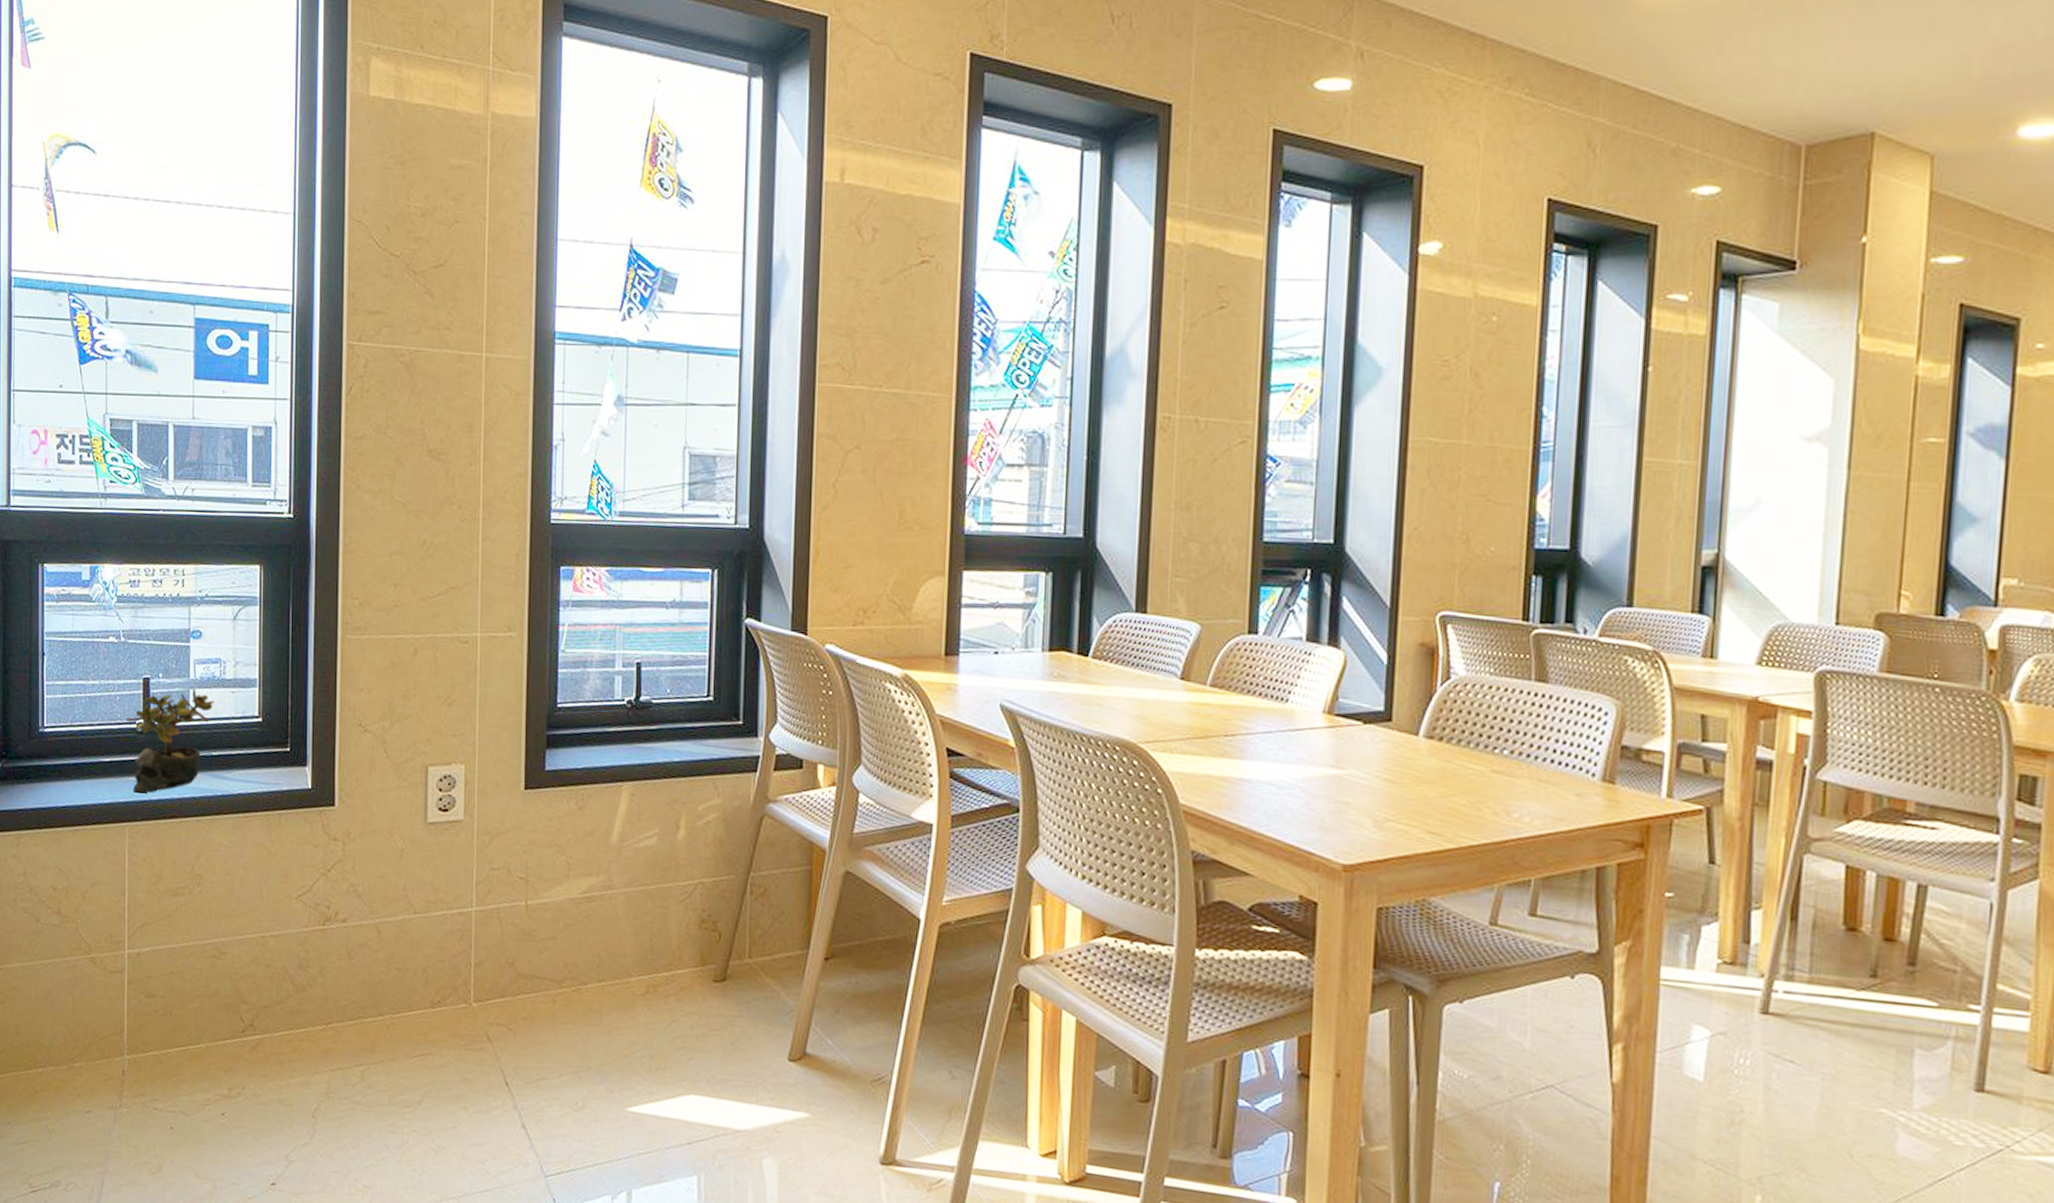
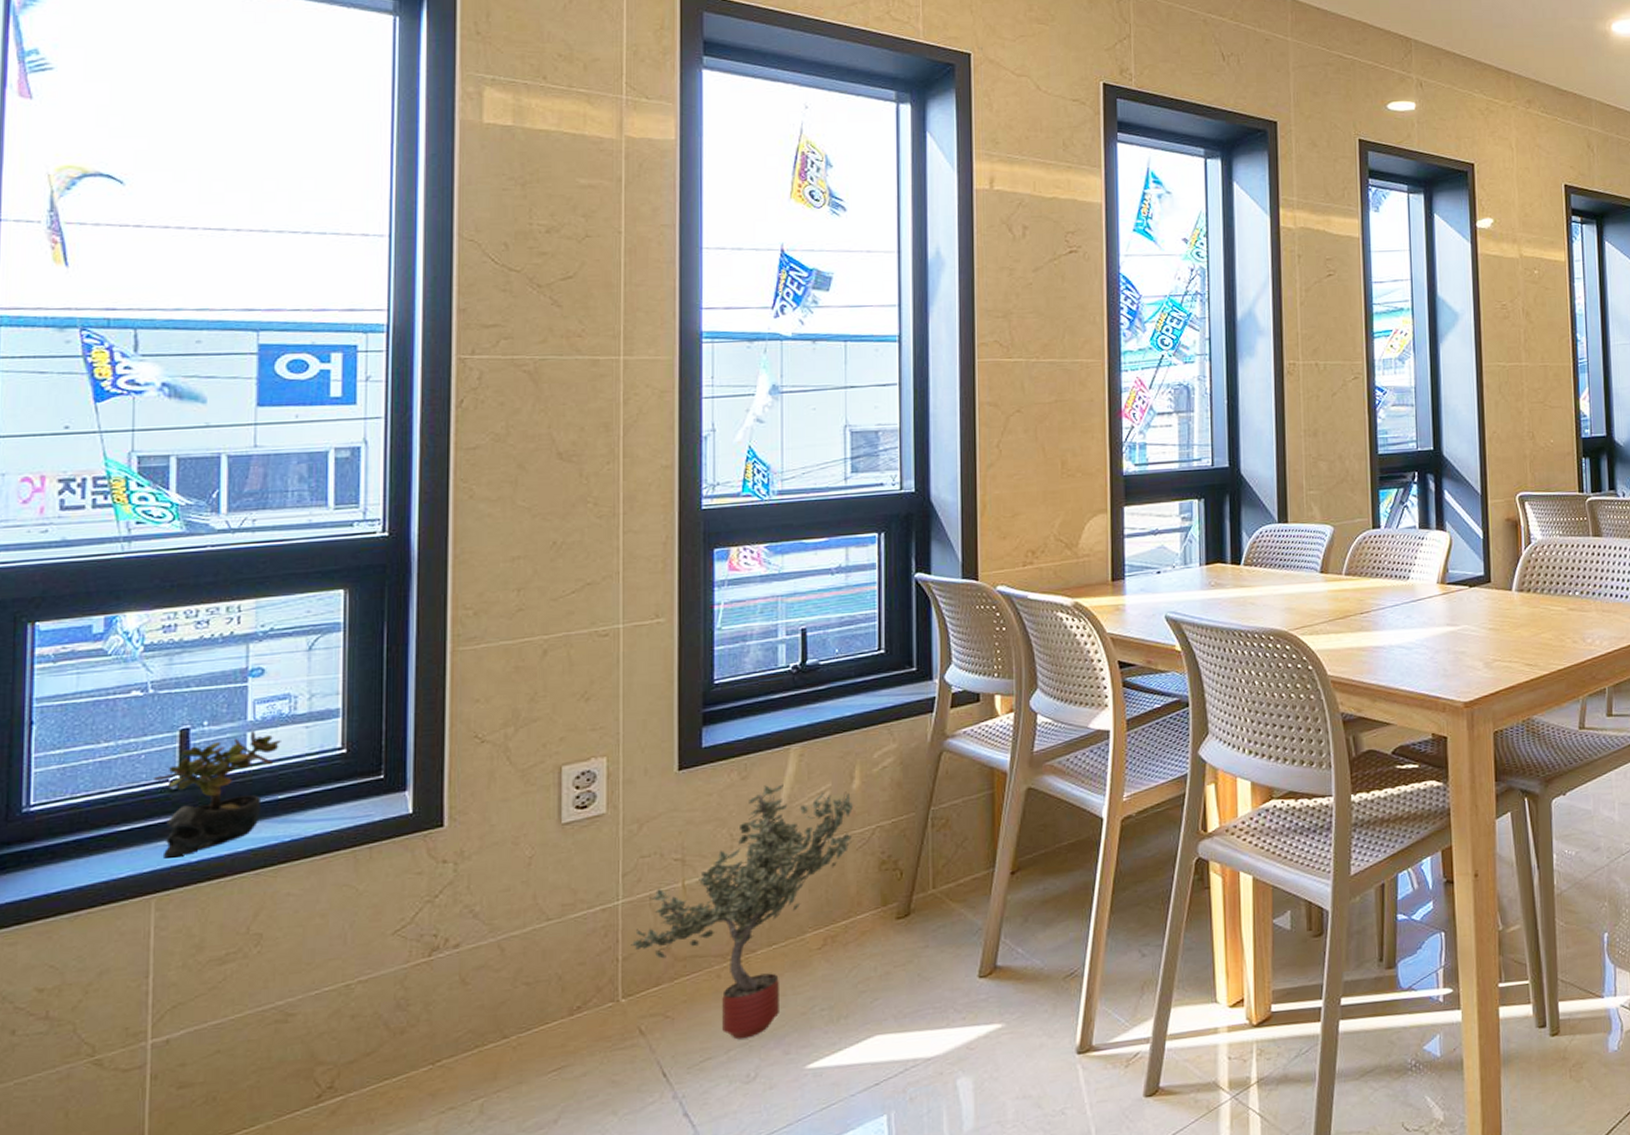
potted tree: none [481,819,678,1067] -> present [630,784,853,1040]

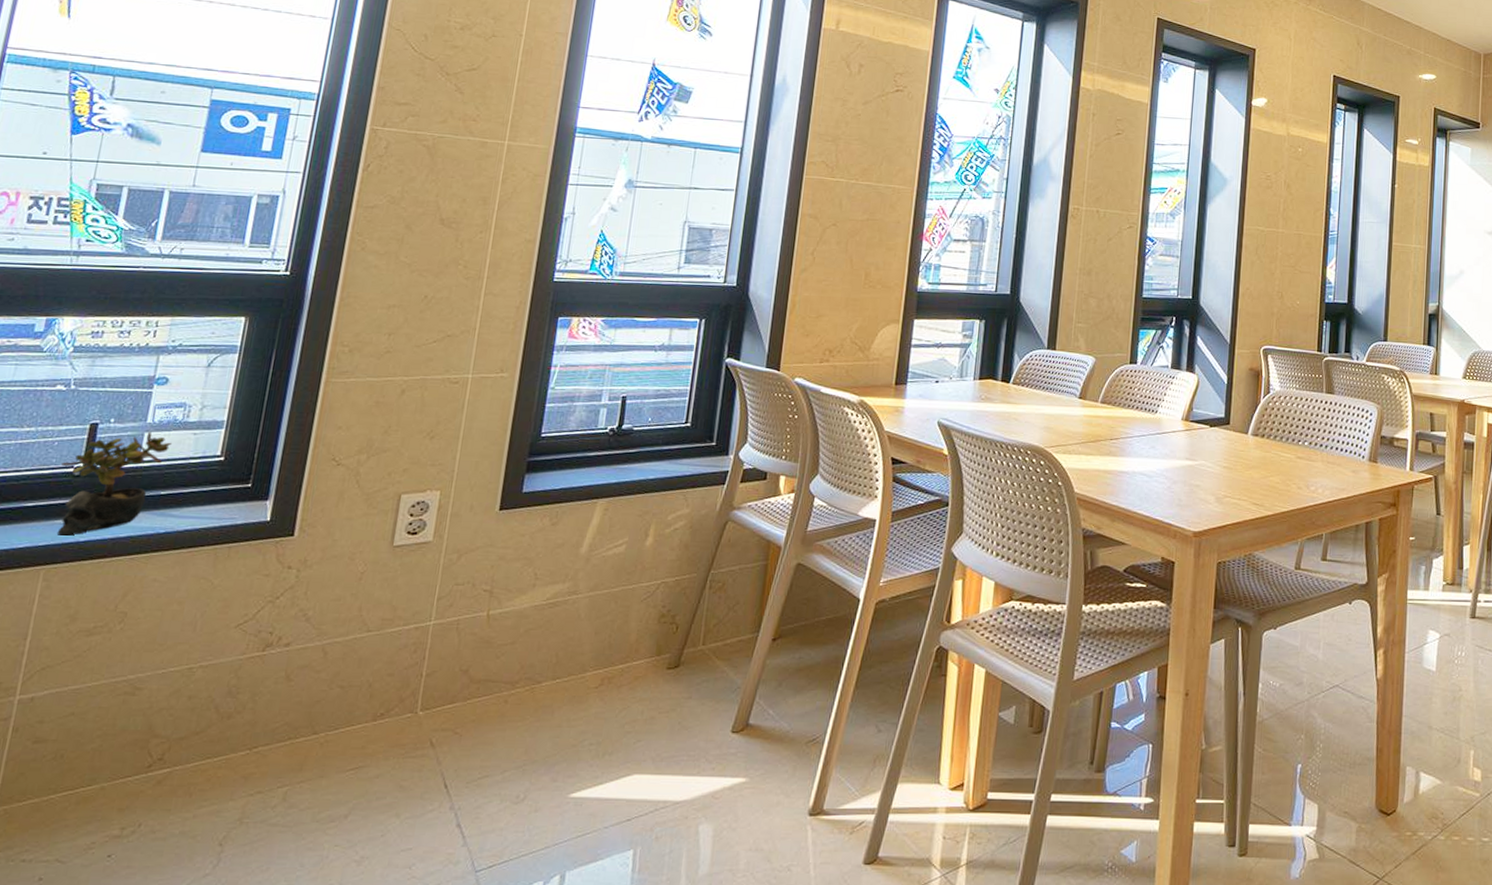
potted tree: present [630,784,853,1040] -> none [435,533,644,762]

